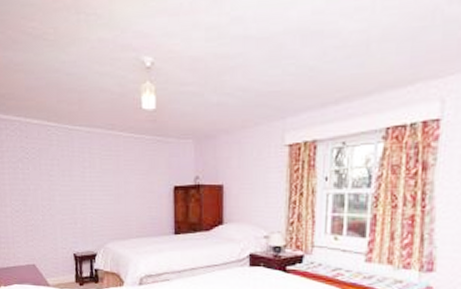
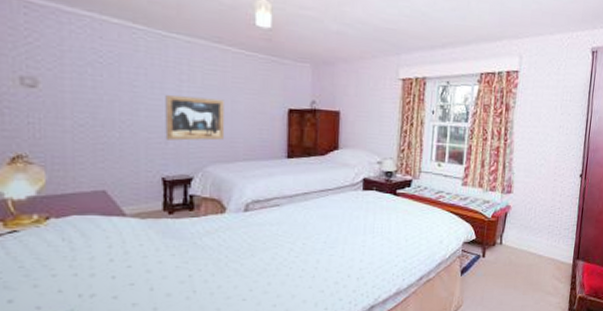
wall art: none [73,181,121,221] -> present [165,95,225,141]

